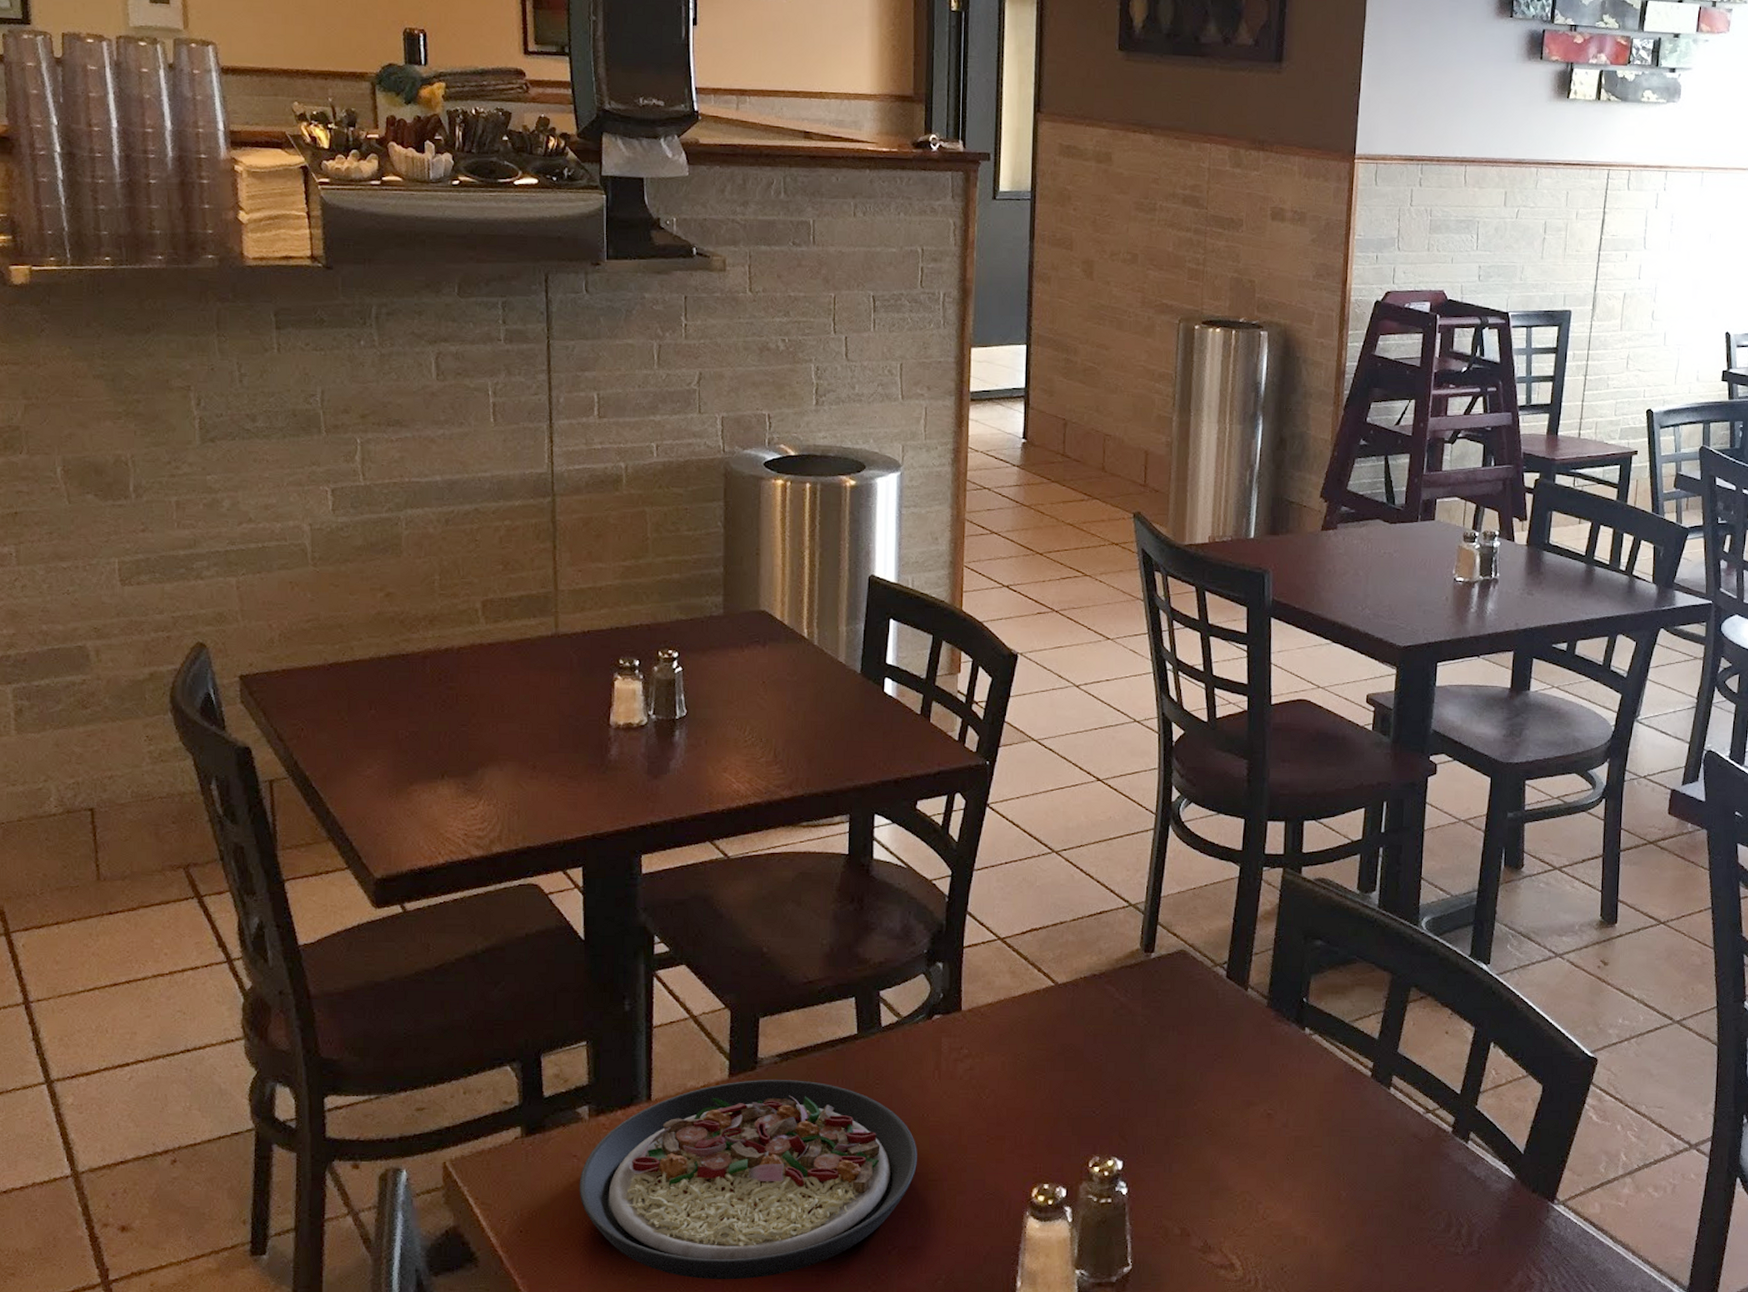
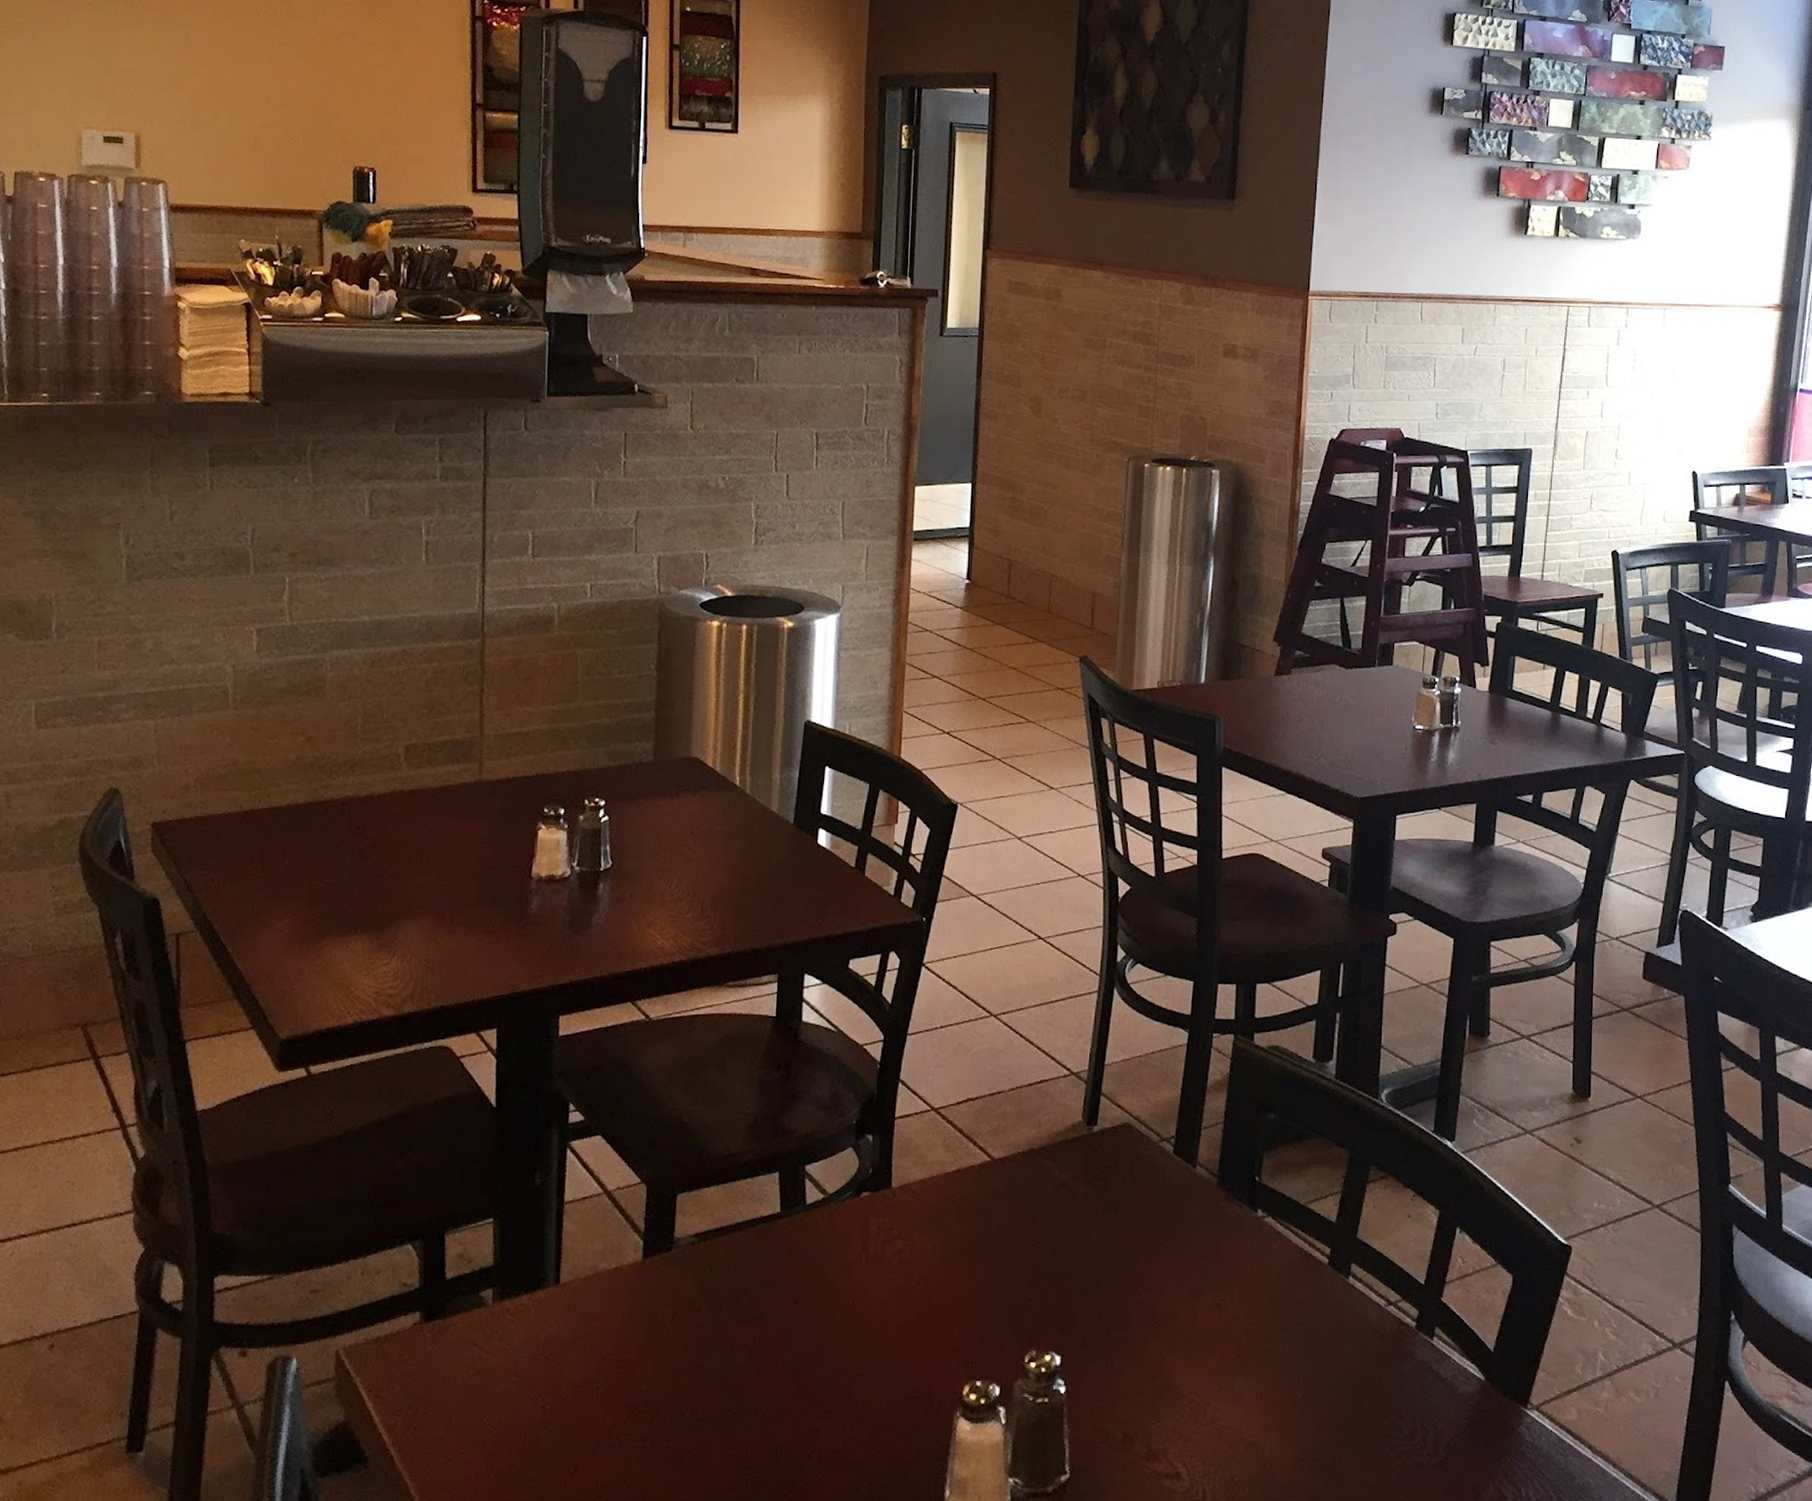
plate: present [579,1080,917,1280] -> none [479,1262,841,1485]

